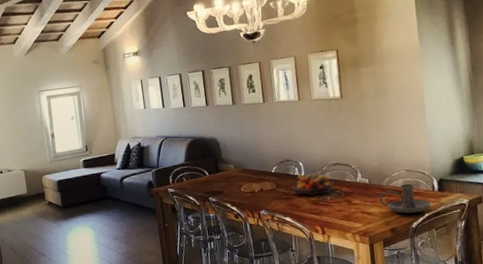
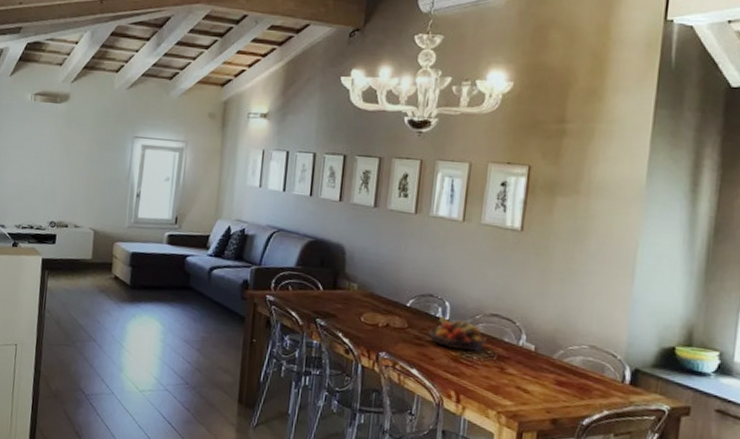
candle holder: present [379,183,431,214] -> none [544,363,615,407]

